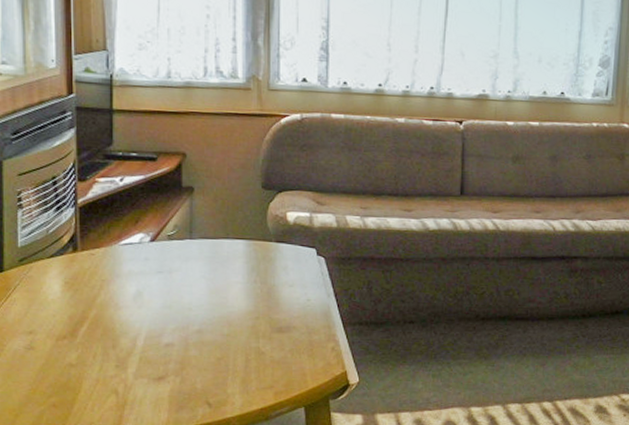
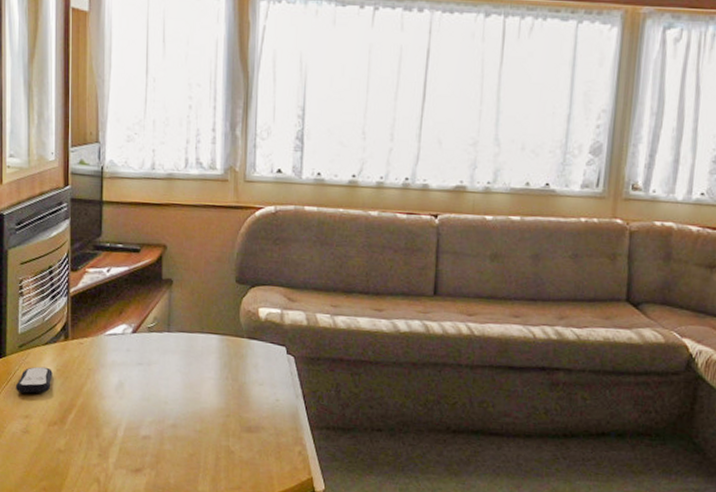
remote control: none [16,280,60,309] -> present [15,366,53,394]

